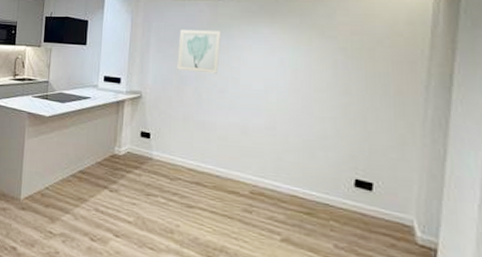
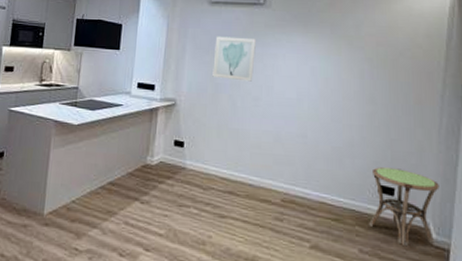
side table: none [345,161,425,243] -> present [369,167,439,246]

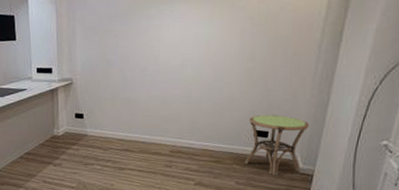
wall art: present [212,36,256,82] -> none [102,13,141,55]

